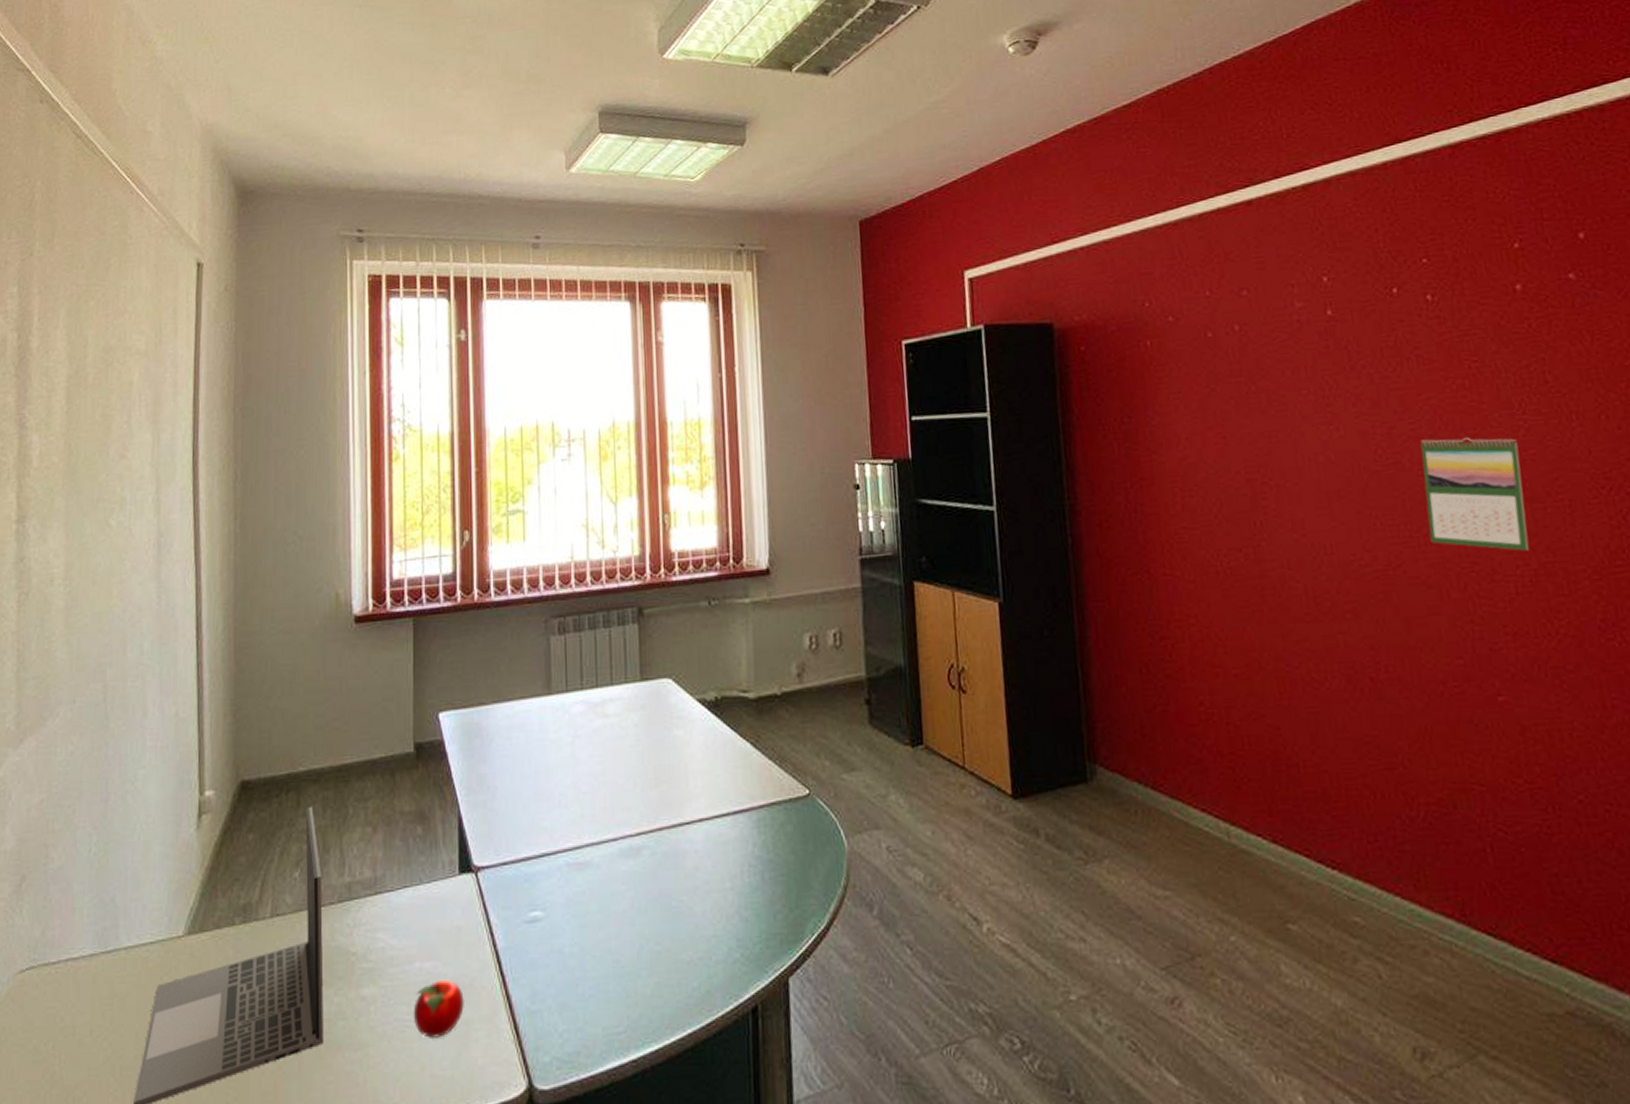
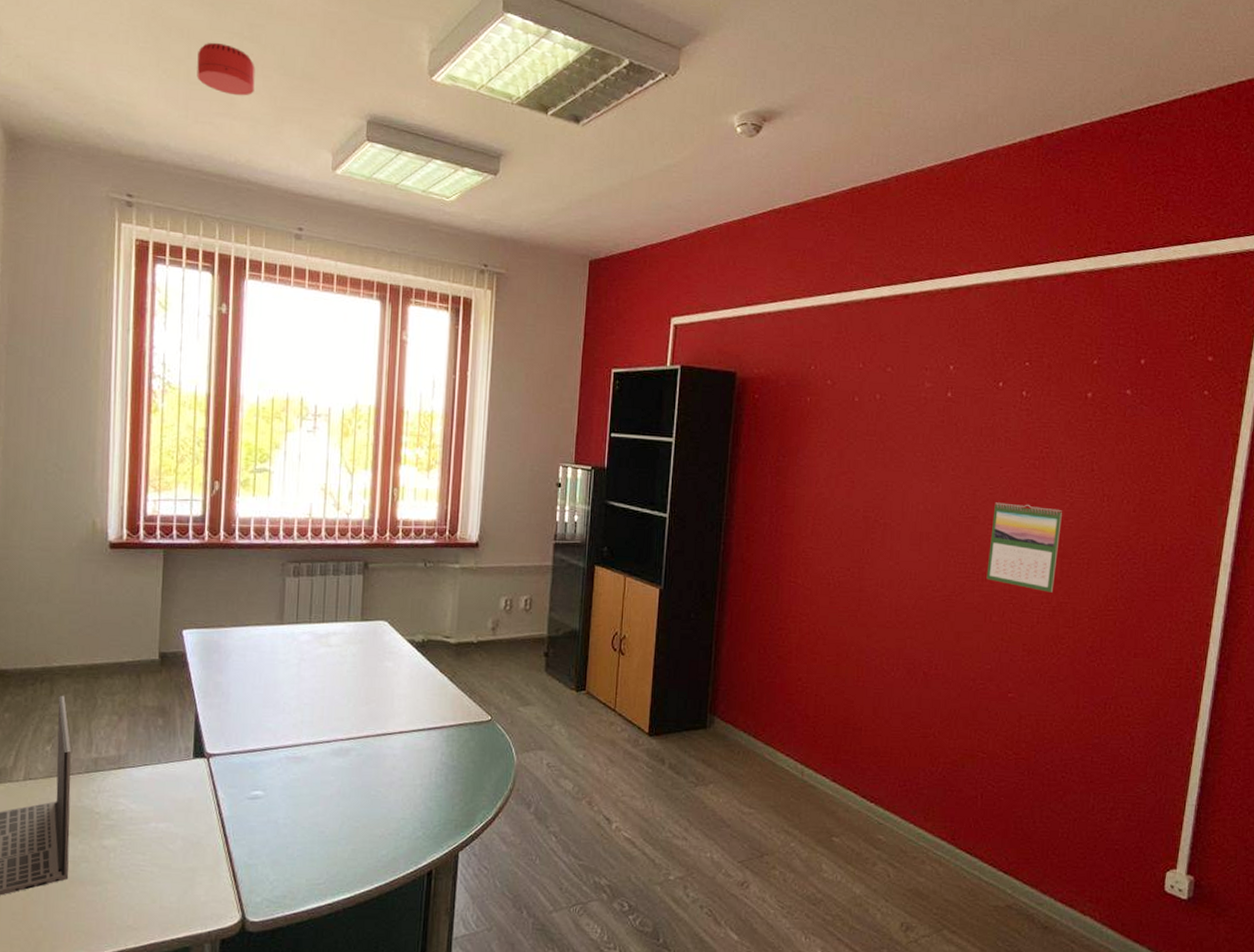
apple: present [413,979,464,1038] -> none [147,837,192,880]
smoke detector: none [421,61,480,111] -> present [197,42,255,96]

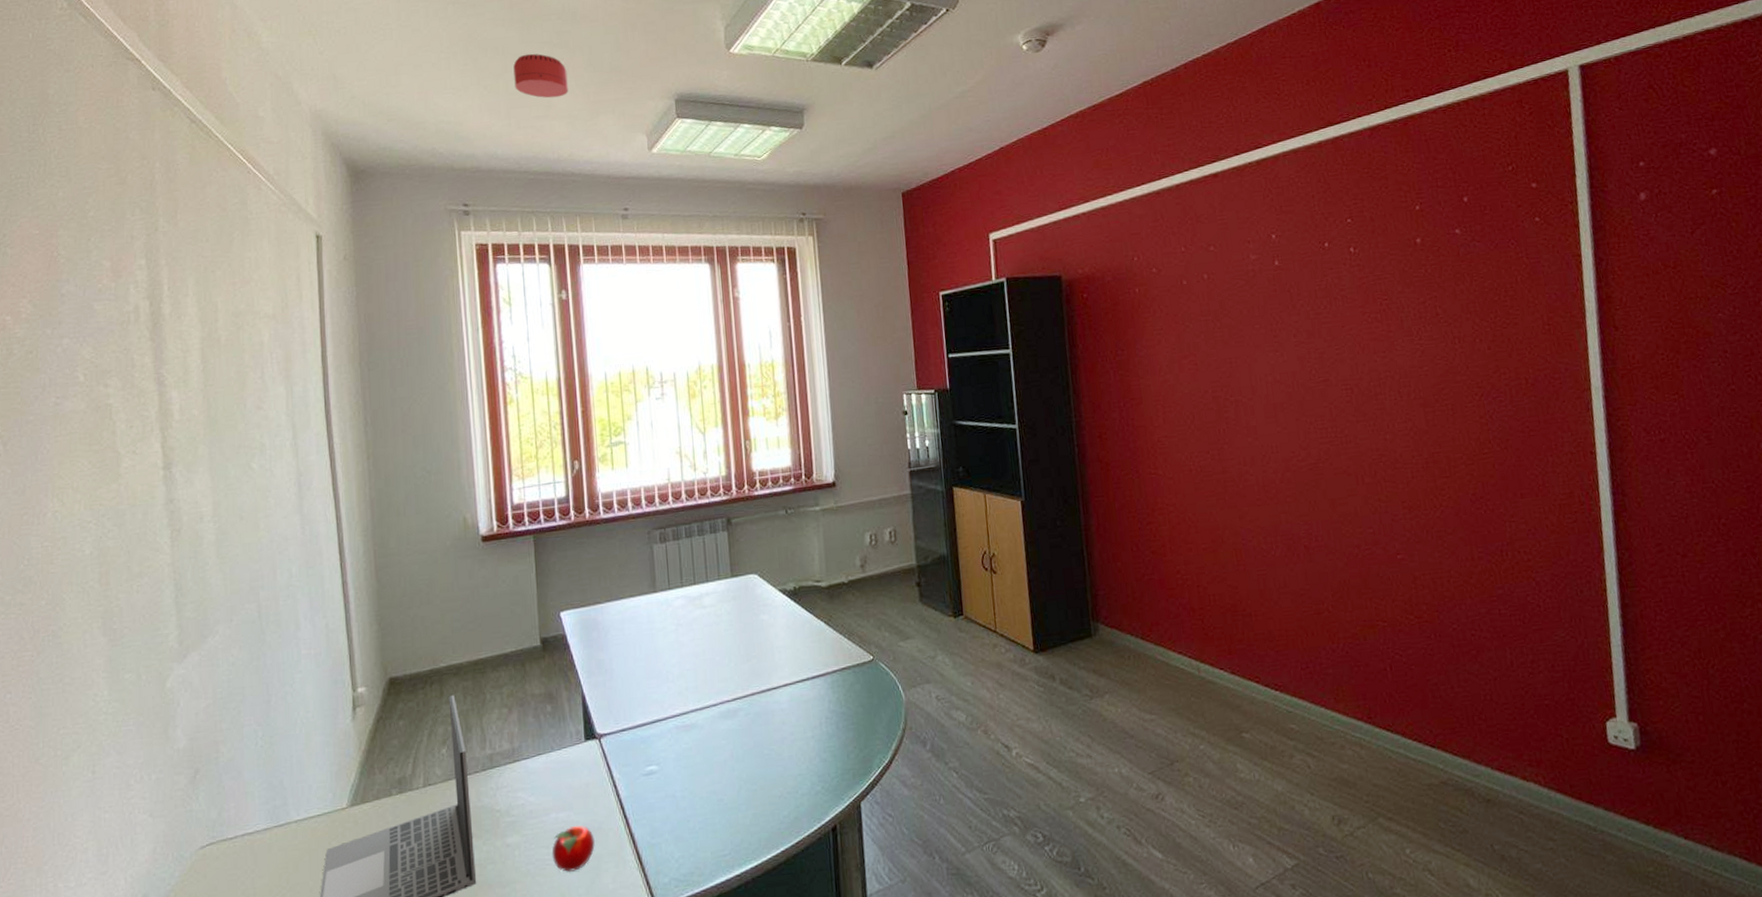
apple: none [147,837,192,880] -> present [552,825,595,872]
calendar: present [986,502,1062,593] -> none [1344,358,1422,445]

